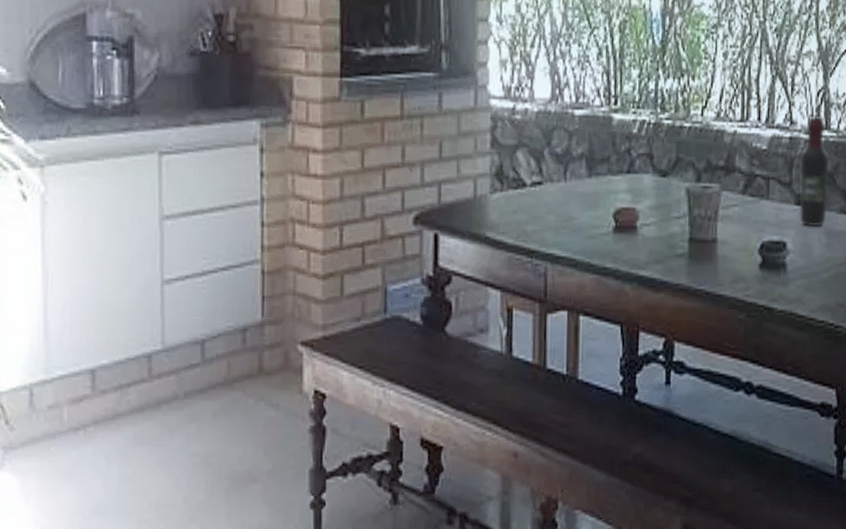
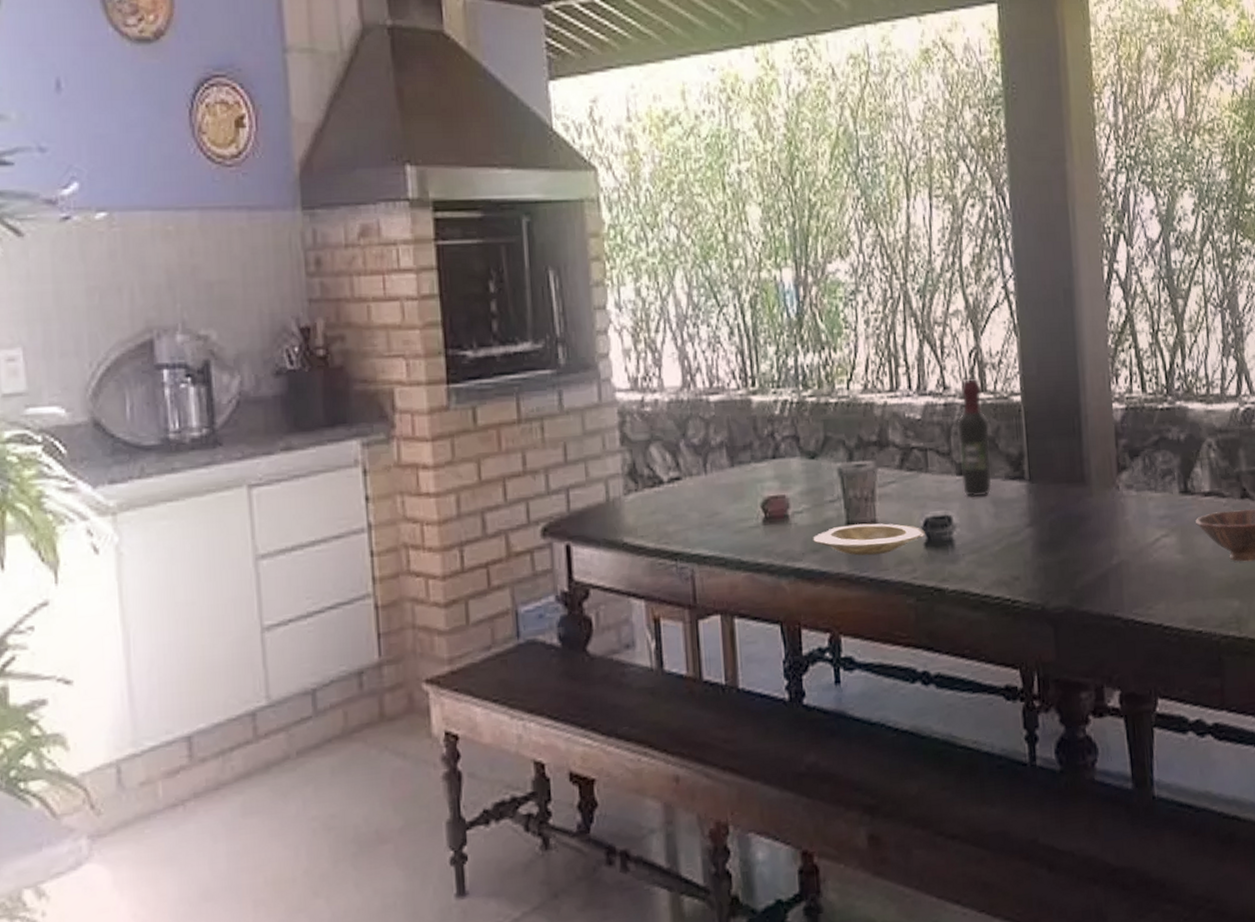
plate: none [657,241,761,271] -> present [813,523,925,556]

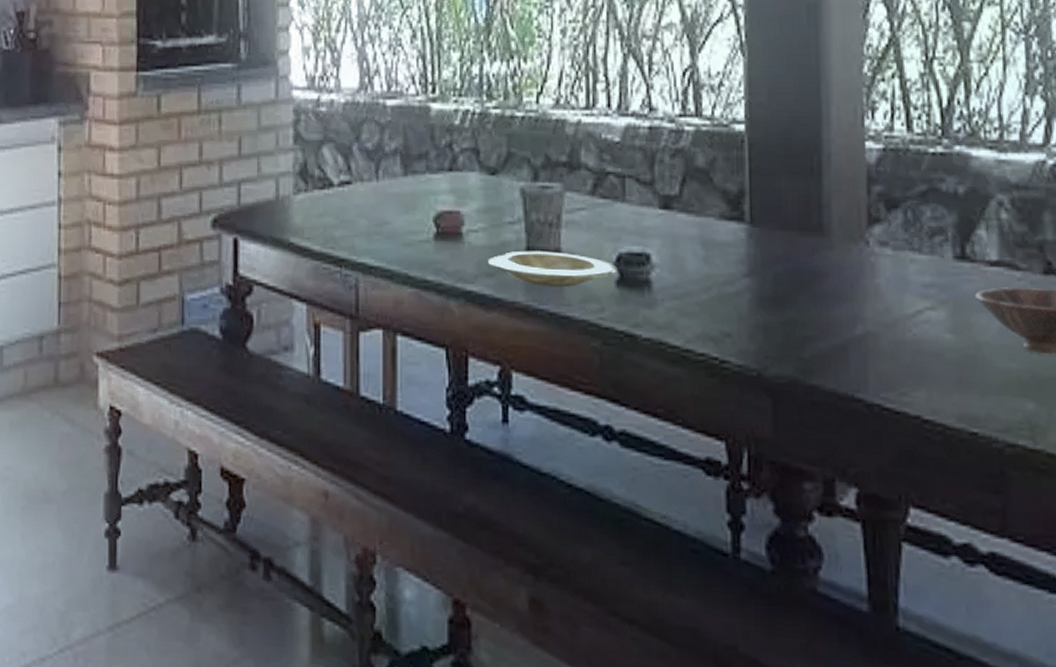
wine bottle: present [957,379,992,497] -> none [663,102,704,236]

